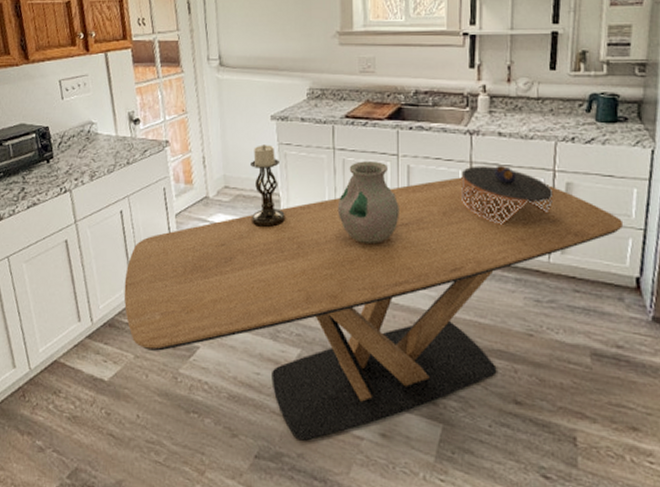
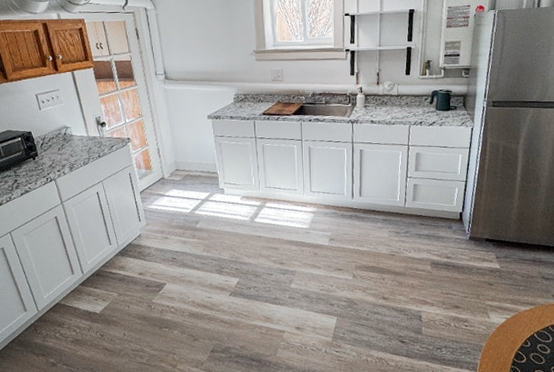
dining table: present [123,177,624,441] -> none [105,153,453,338]
candle holder: present [251,145,286,228] -> none [194,137,224,198]
vase: present [337,161,399,245] -> none [260,145,304,204]
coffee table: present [461,165,554,225] -> none [346,143,408,184]

